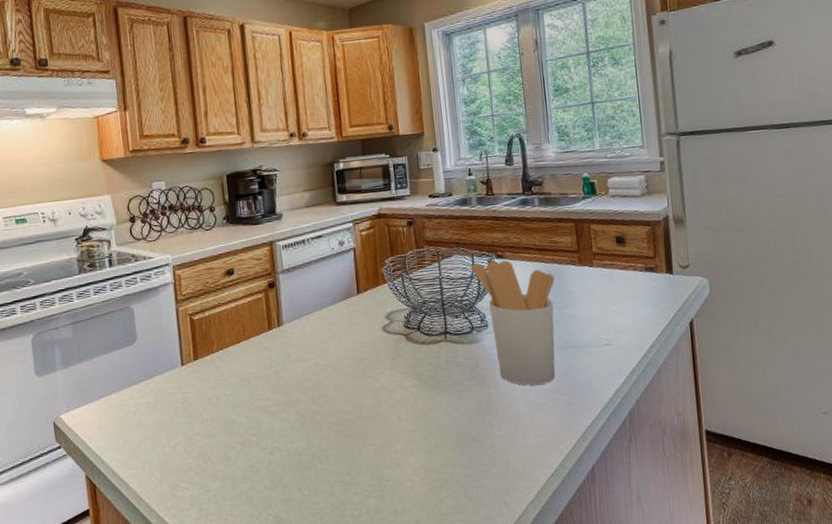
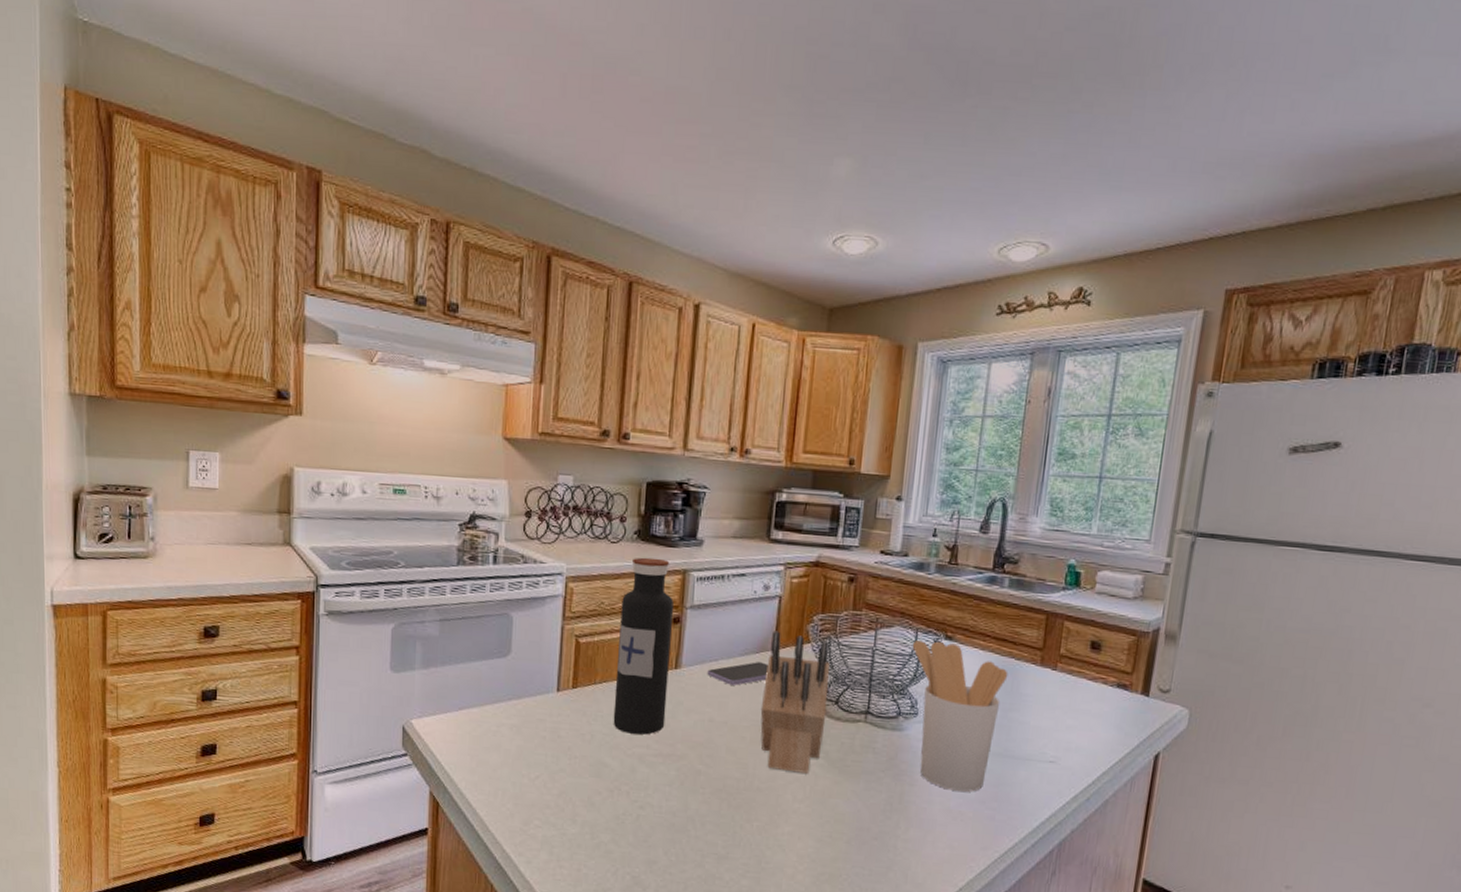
water bottle: none [223,235,278,391] -> present [613,557,674,735]
smartphone: none [305,307,357,332] -> present [707,662,768,686]
knife block: none [353,278,414,397] -> present [760,631,830,773]

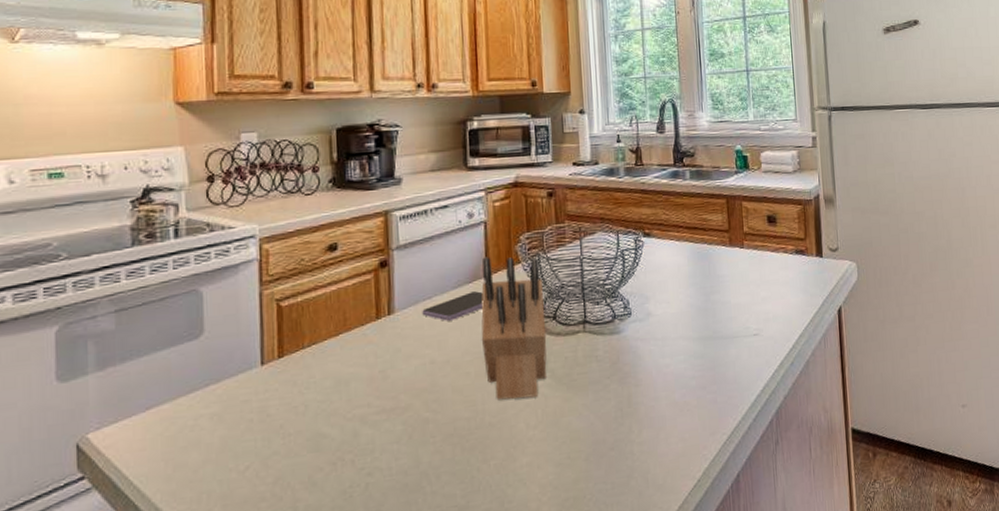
water bottle: present [613,557,674,735] -> none [323,203,385,396]
utensil holder: present [912,641,1008,792] -> none [615,239,704,383]

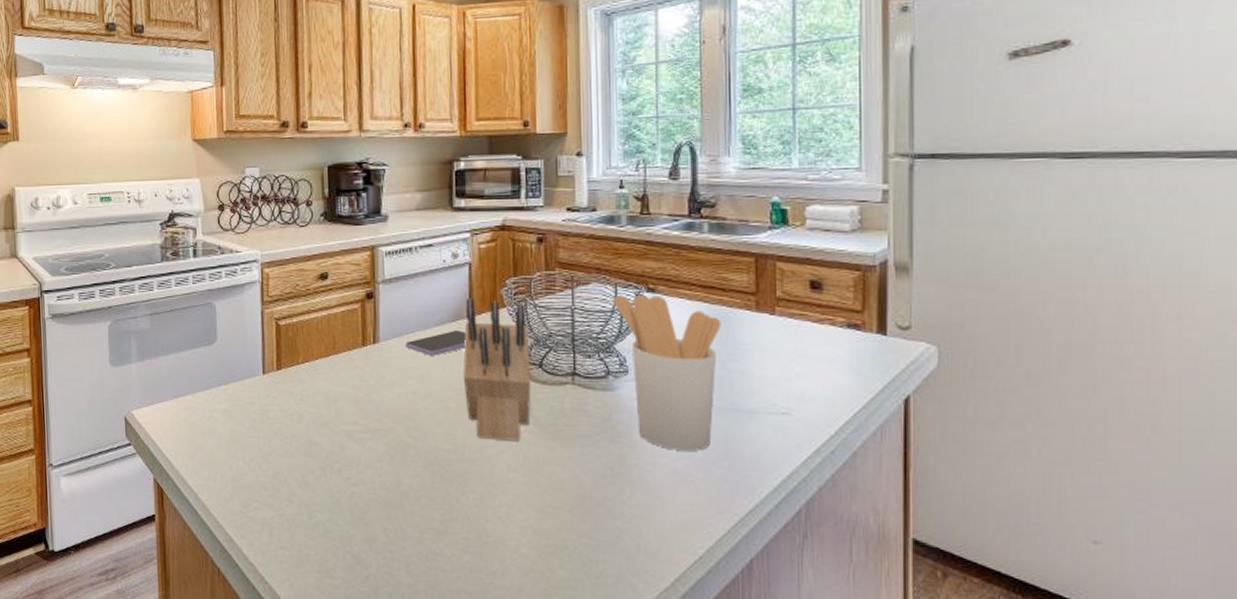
utensil holder: none [615,239,704,383] -> present [612,294,721,451]

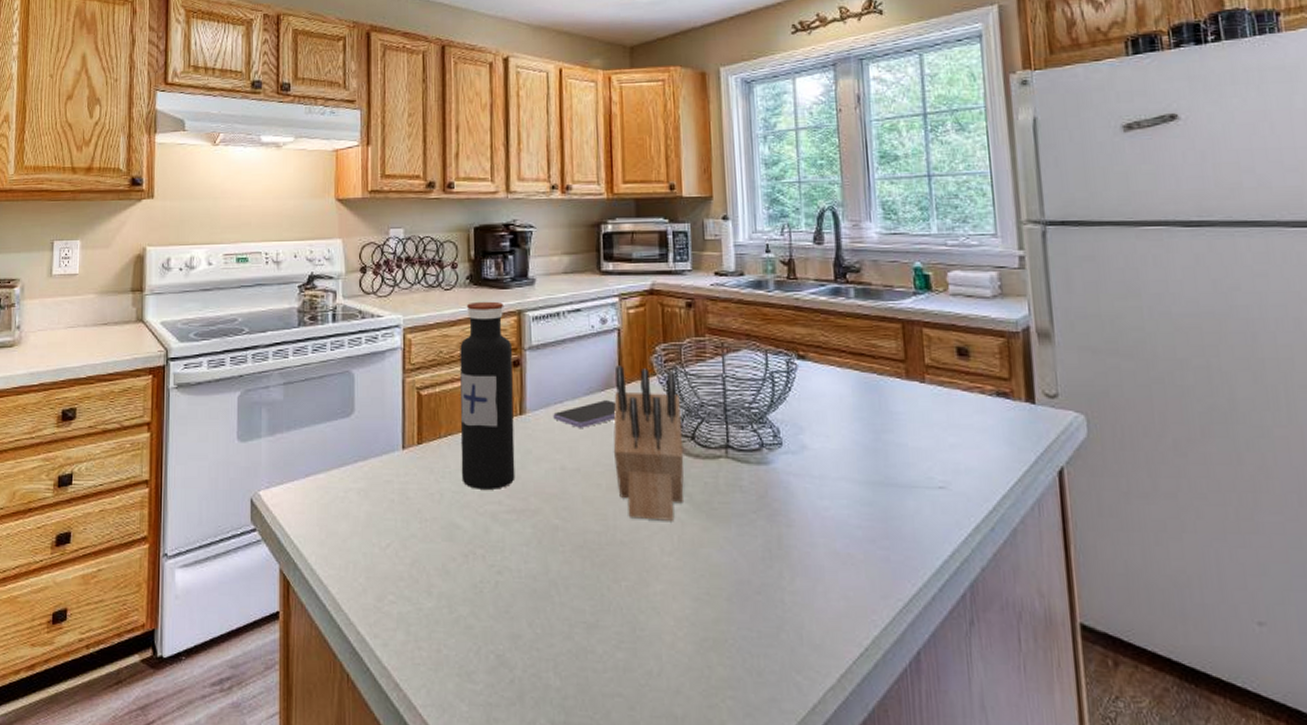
water bottle: none [315,237,369,411] -> present [460,301,515,489]
utensil holder: present [612,294,721,451] -> none [763,362,873,530]

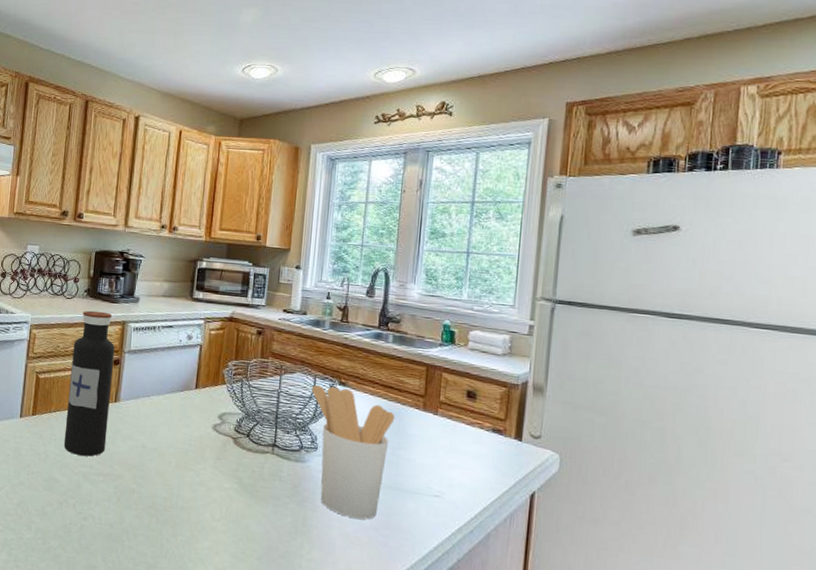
smartphone: present [553,400,616,428] -> none [141,398,191,418]
knife block: present [613,365,684,521] -> none [184,373,242,496]
utensil holder: none [763,362,873,530] -> present [311,385,395,520]

